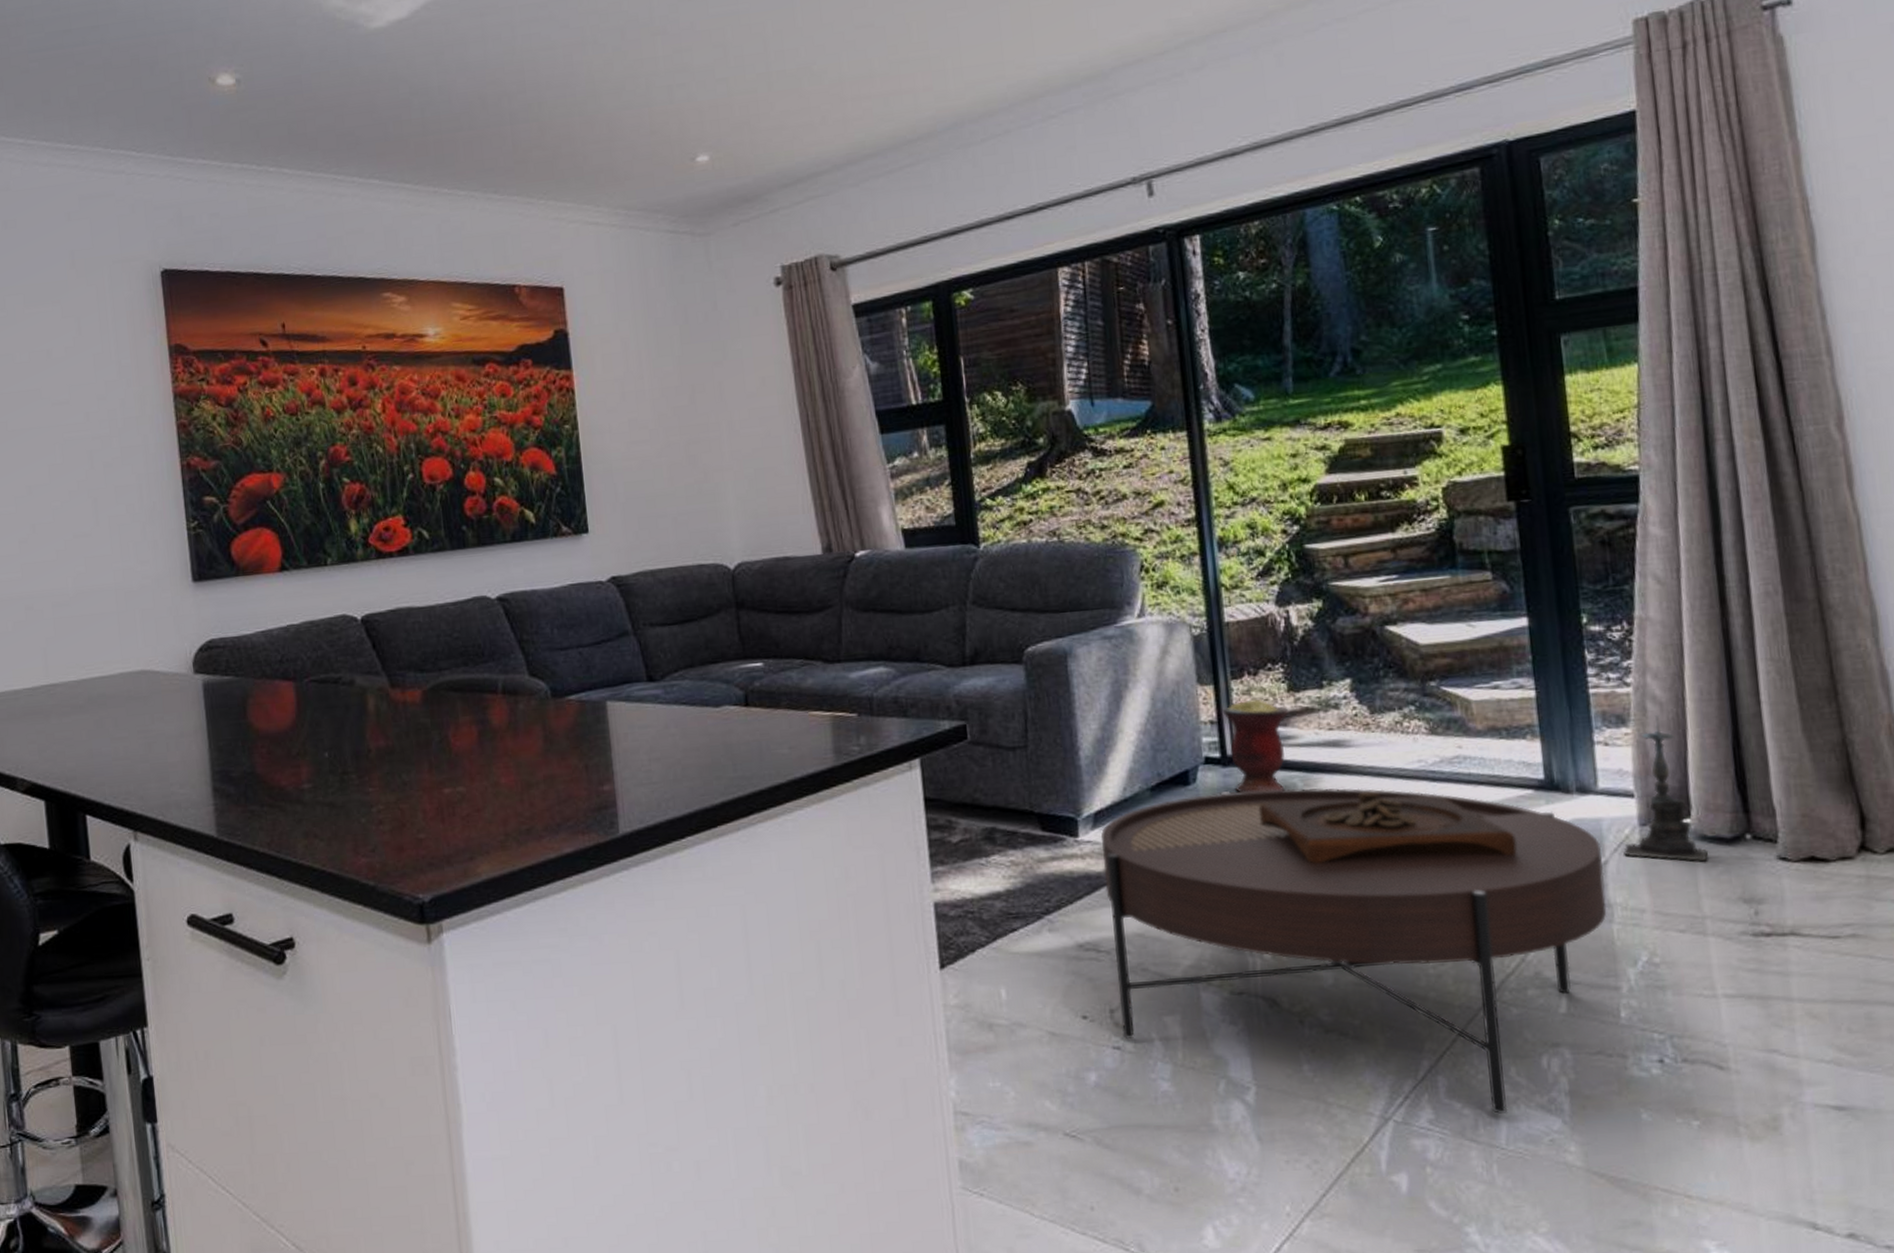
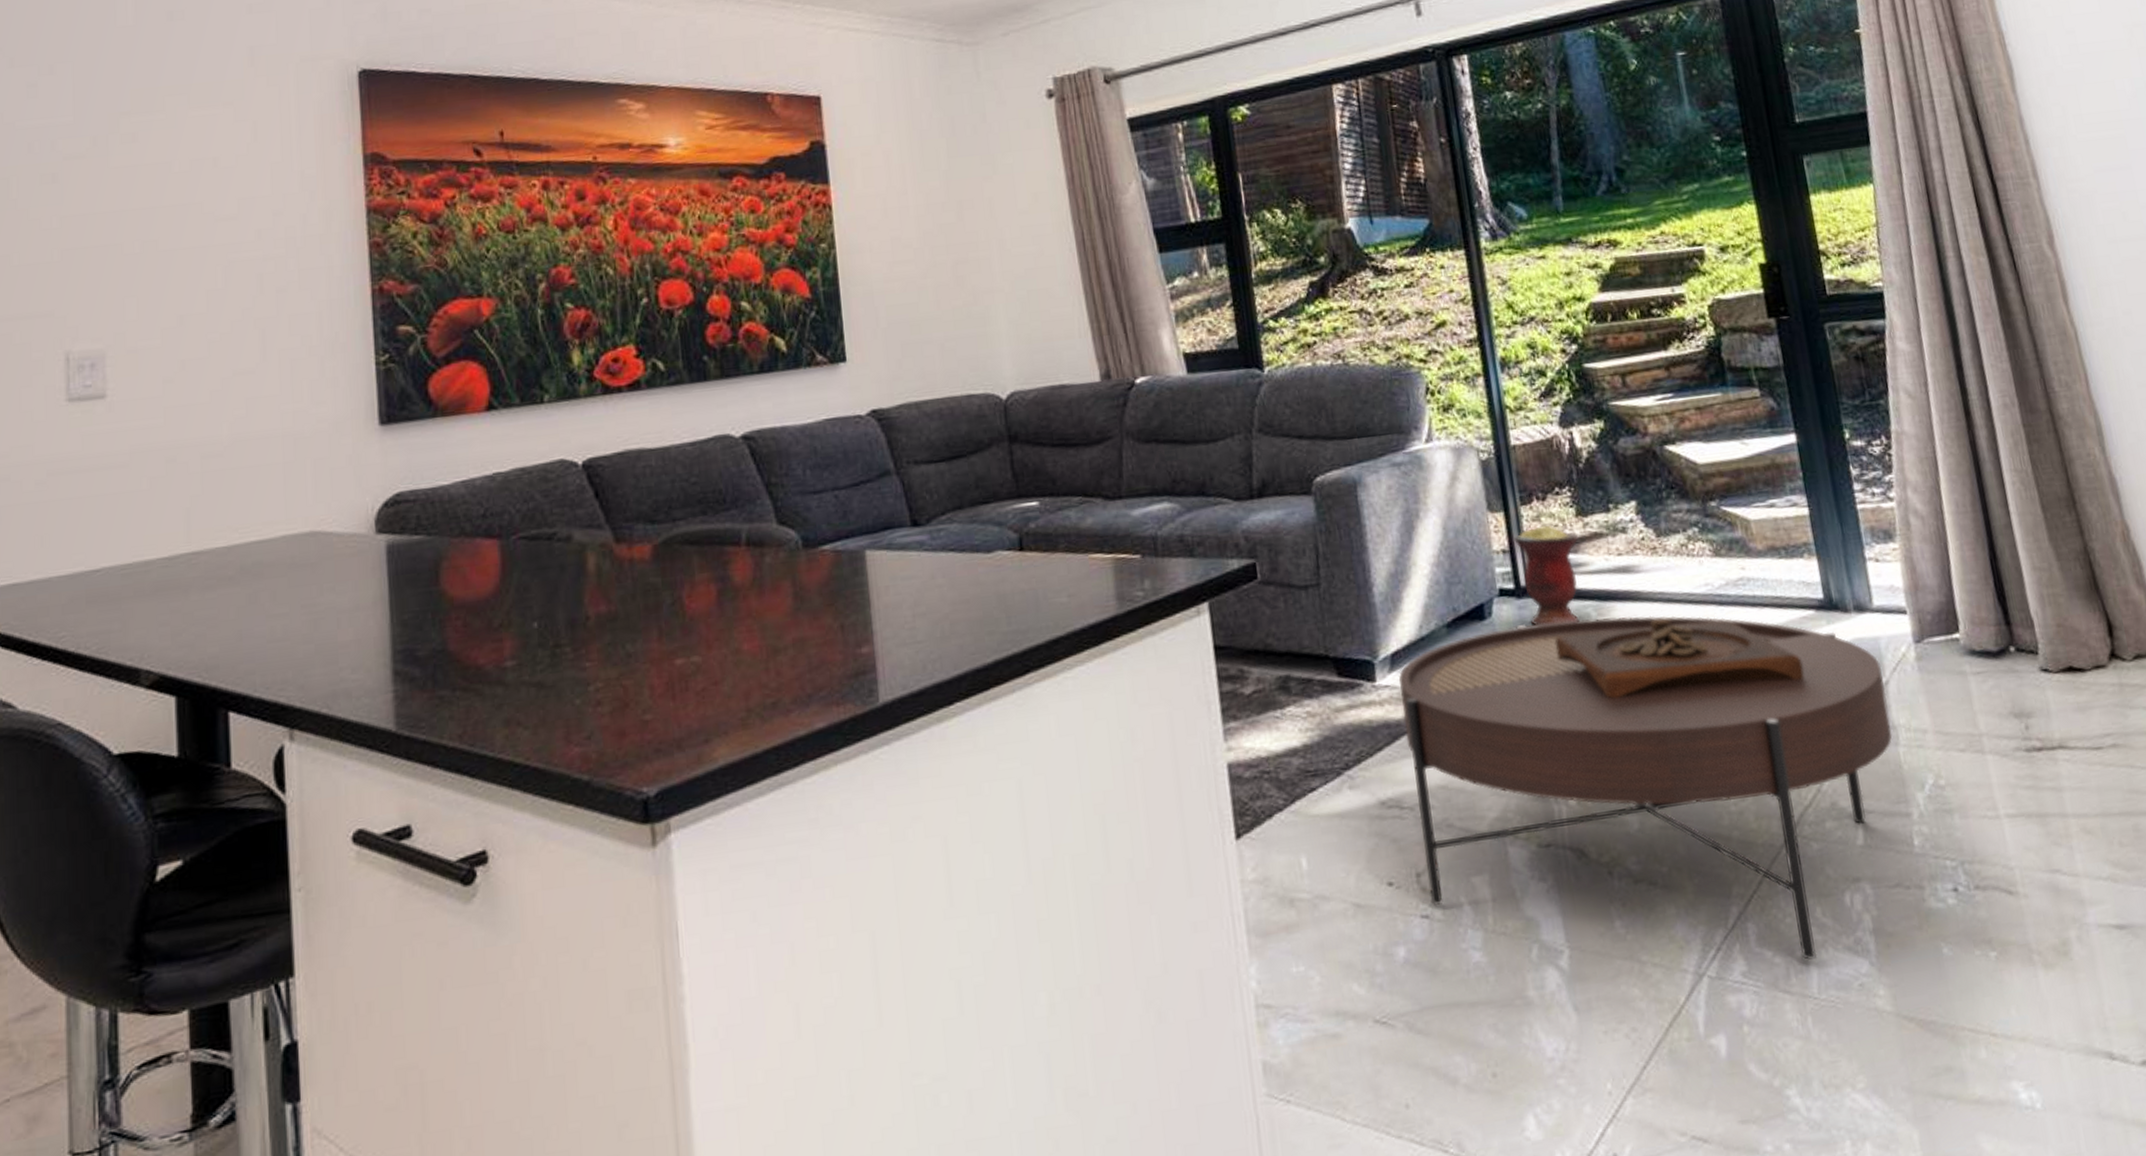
candle holder: present [1623,715,1708,862] -> none [1902,529,1979,678]

